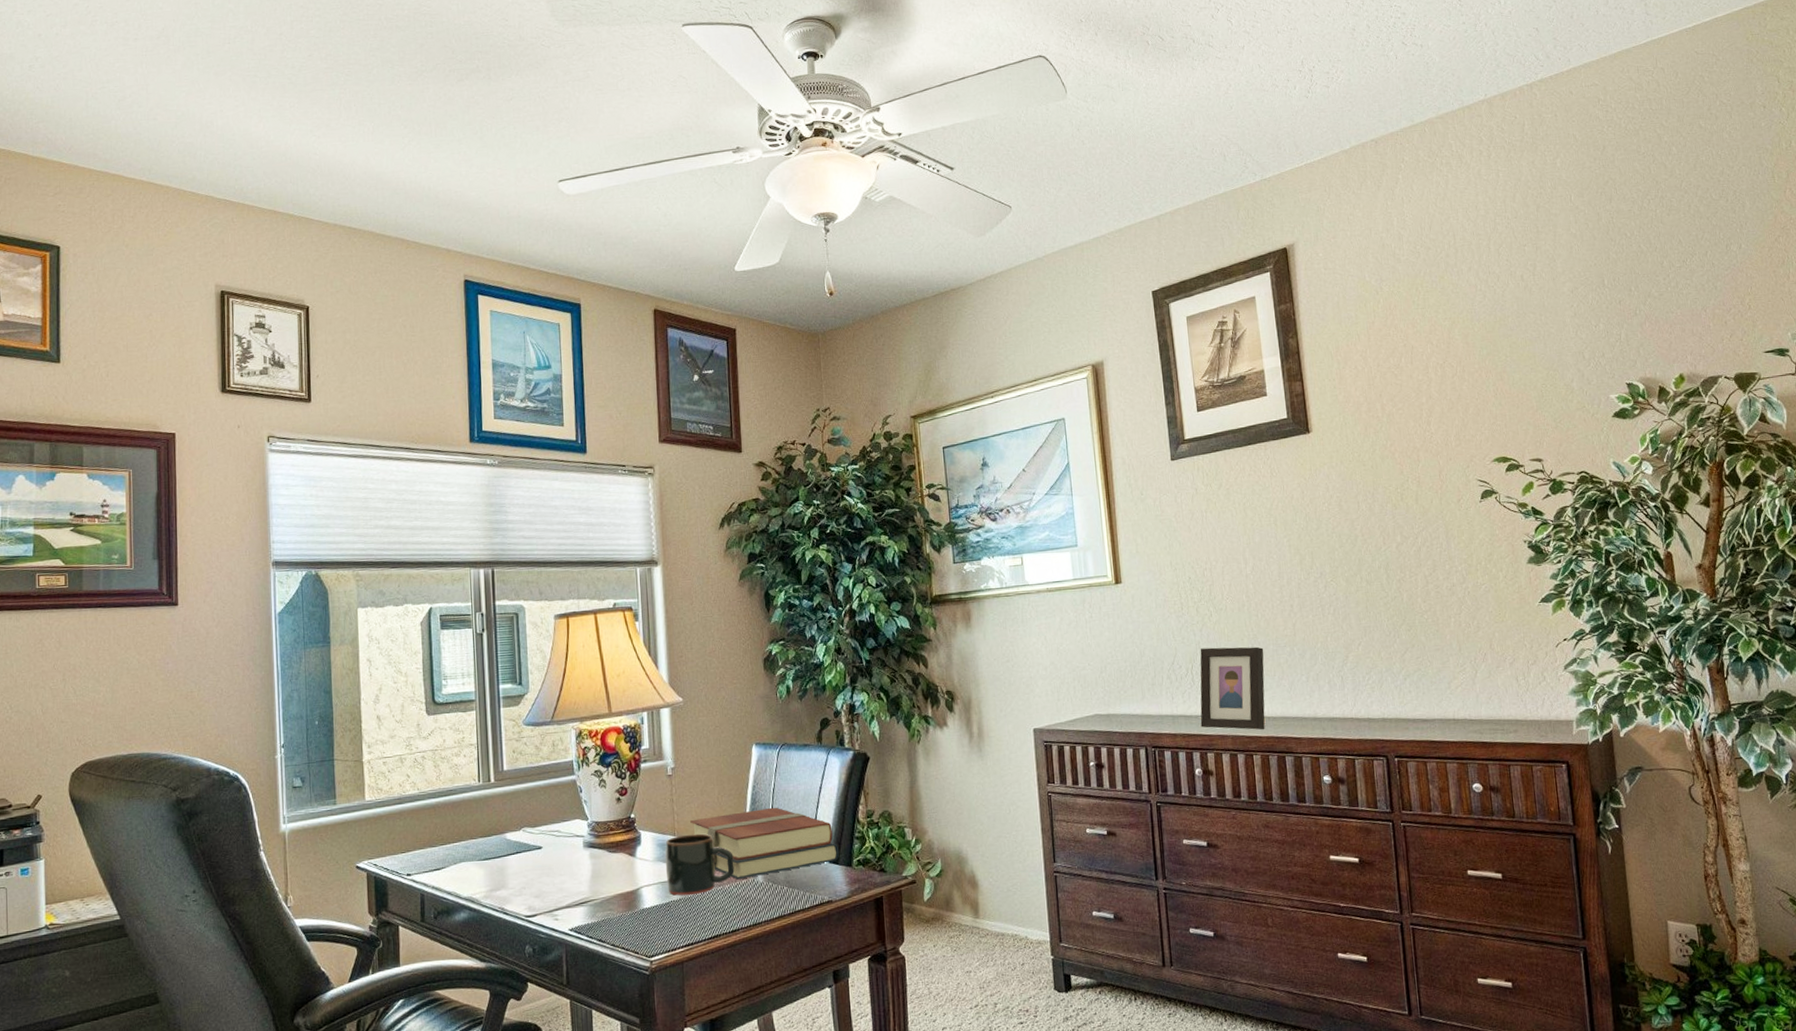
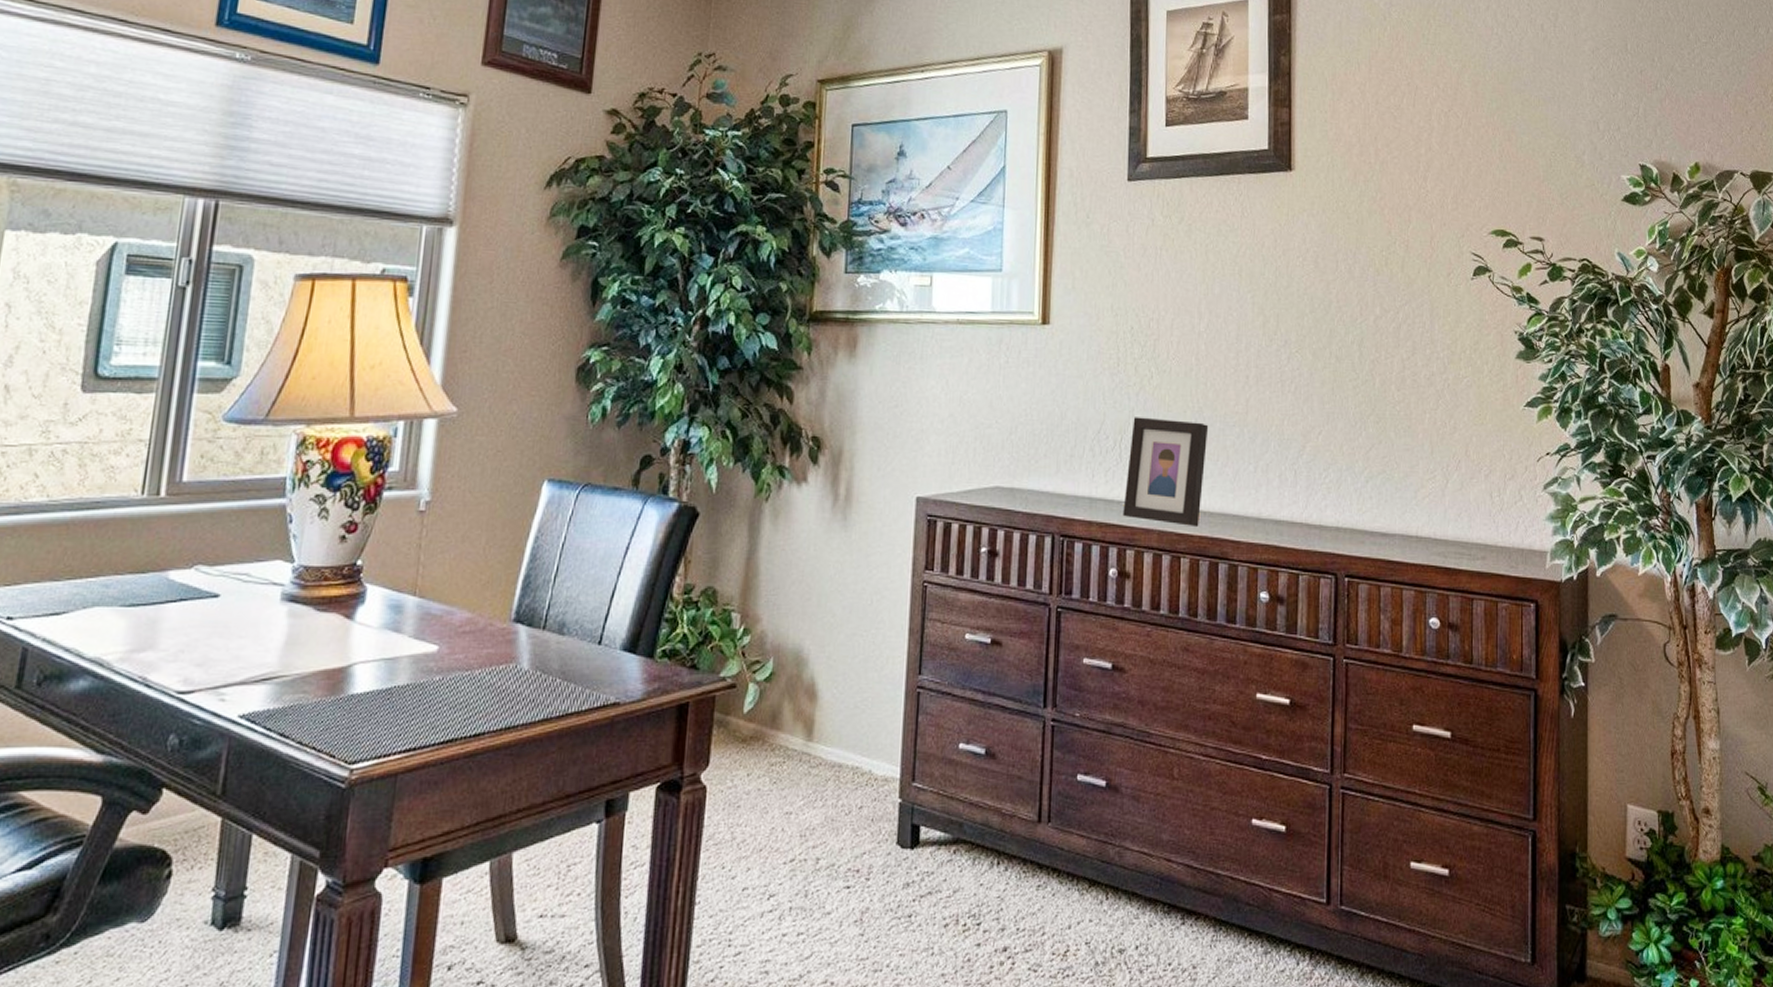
mug: present [665,833,735,896] -> none [392,595,494,681]
books: present [690,807,840,880] -> none [440,568,641,664]

